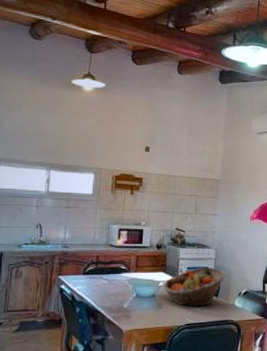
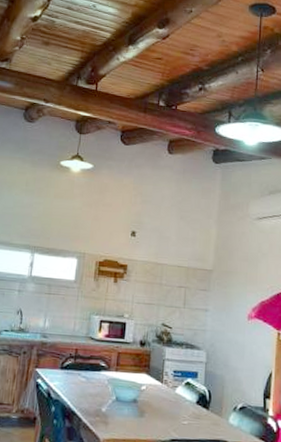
fruit basket: present [163,267,226,307] -> none [145,371,219,420]

